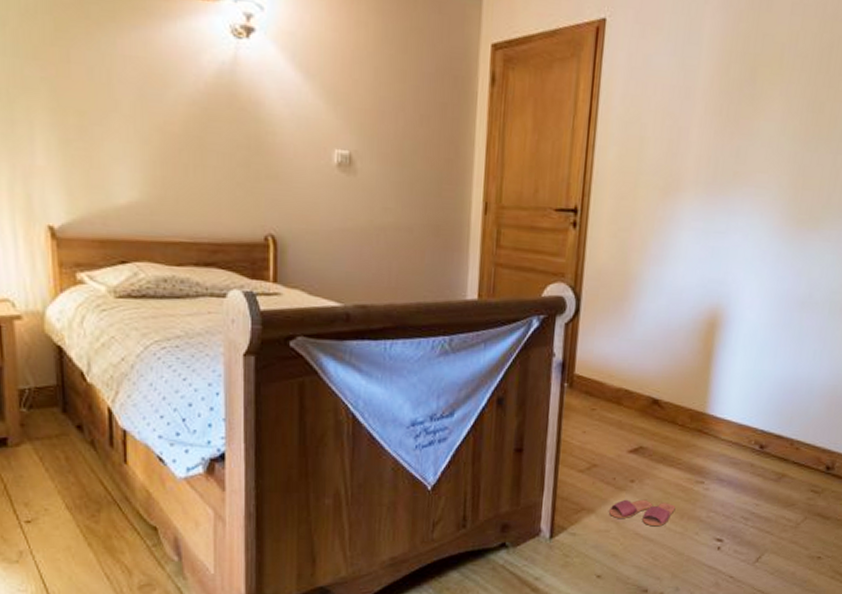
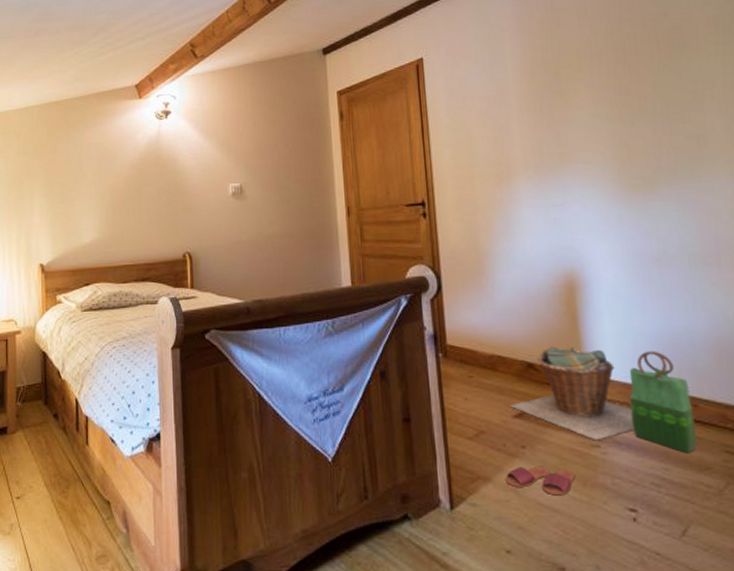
laundry basket: none [627,384,741,477] -> present [509,347,634,441]
tote bag: none [737,394,797,492] -> present [629,350,697,454]

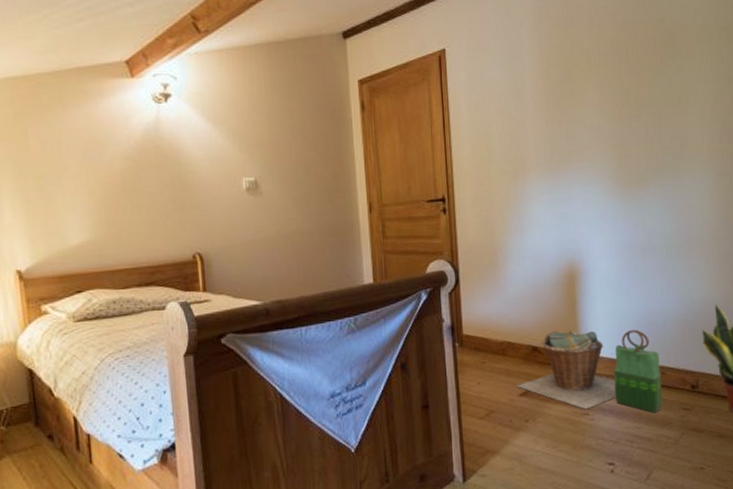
slippers: present [506,466,576,496] -> none [511,436,568,460]

